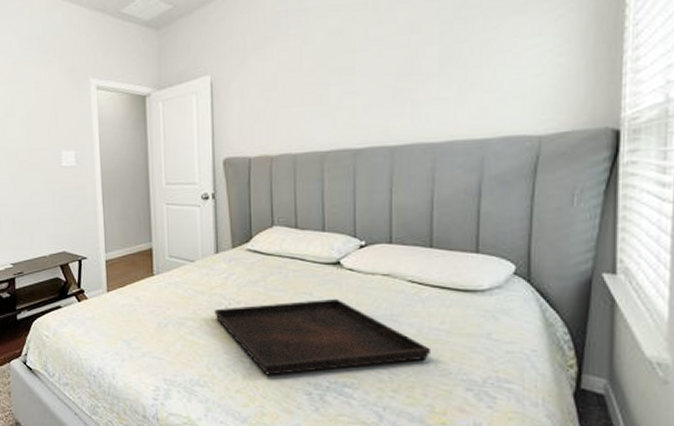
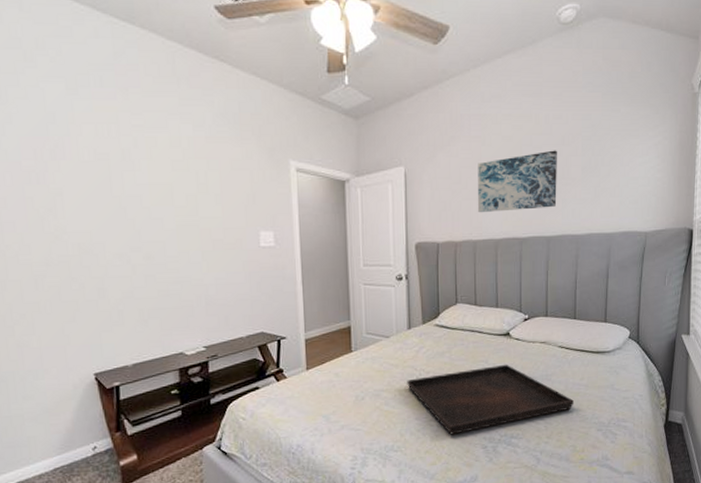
wall art: none [297,41,404,122] -> present [477,150,557,213]

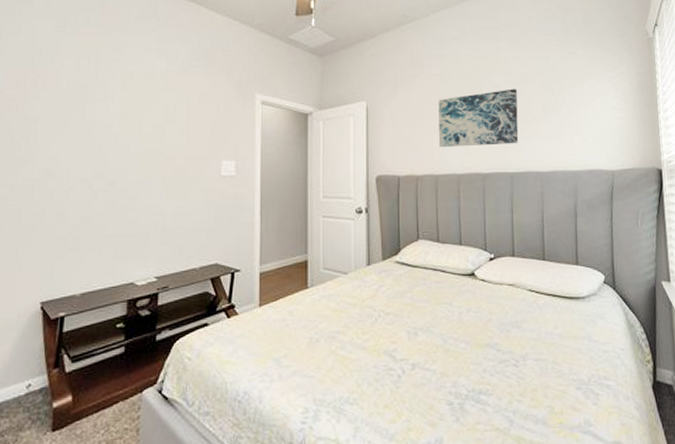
serving tray: present [407,364,574,435] -> none [365,307,548,387]

